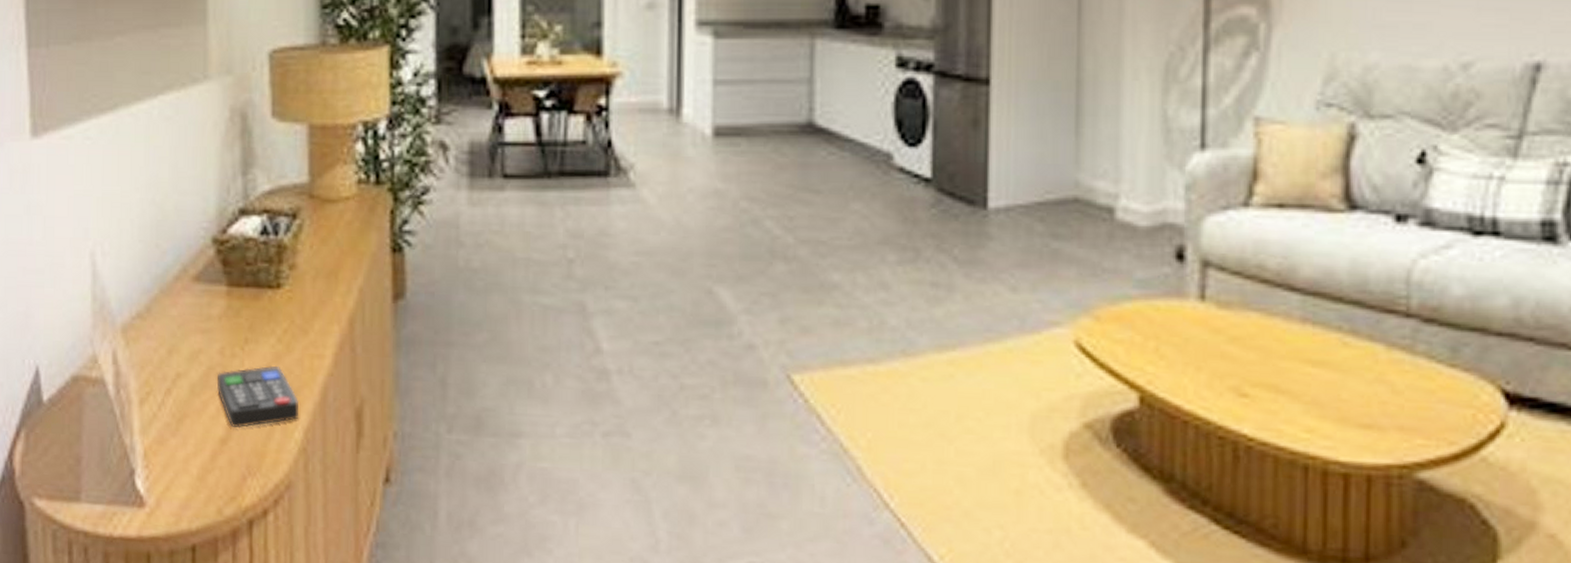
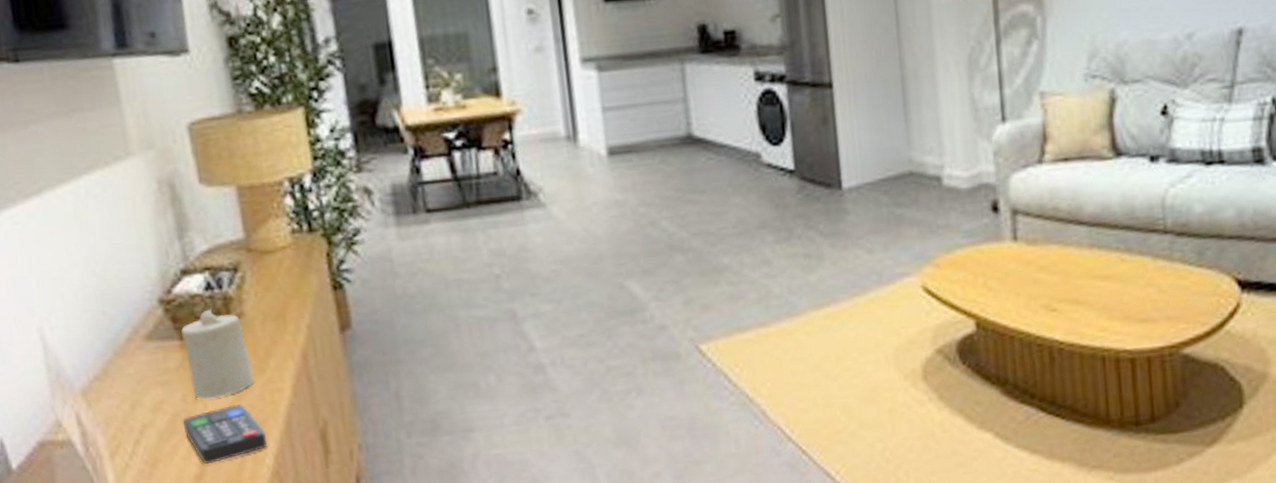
candle: none [230,255,296,356] -> present [181,308,254,400]

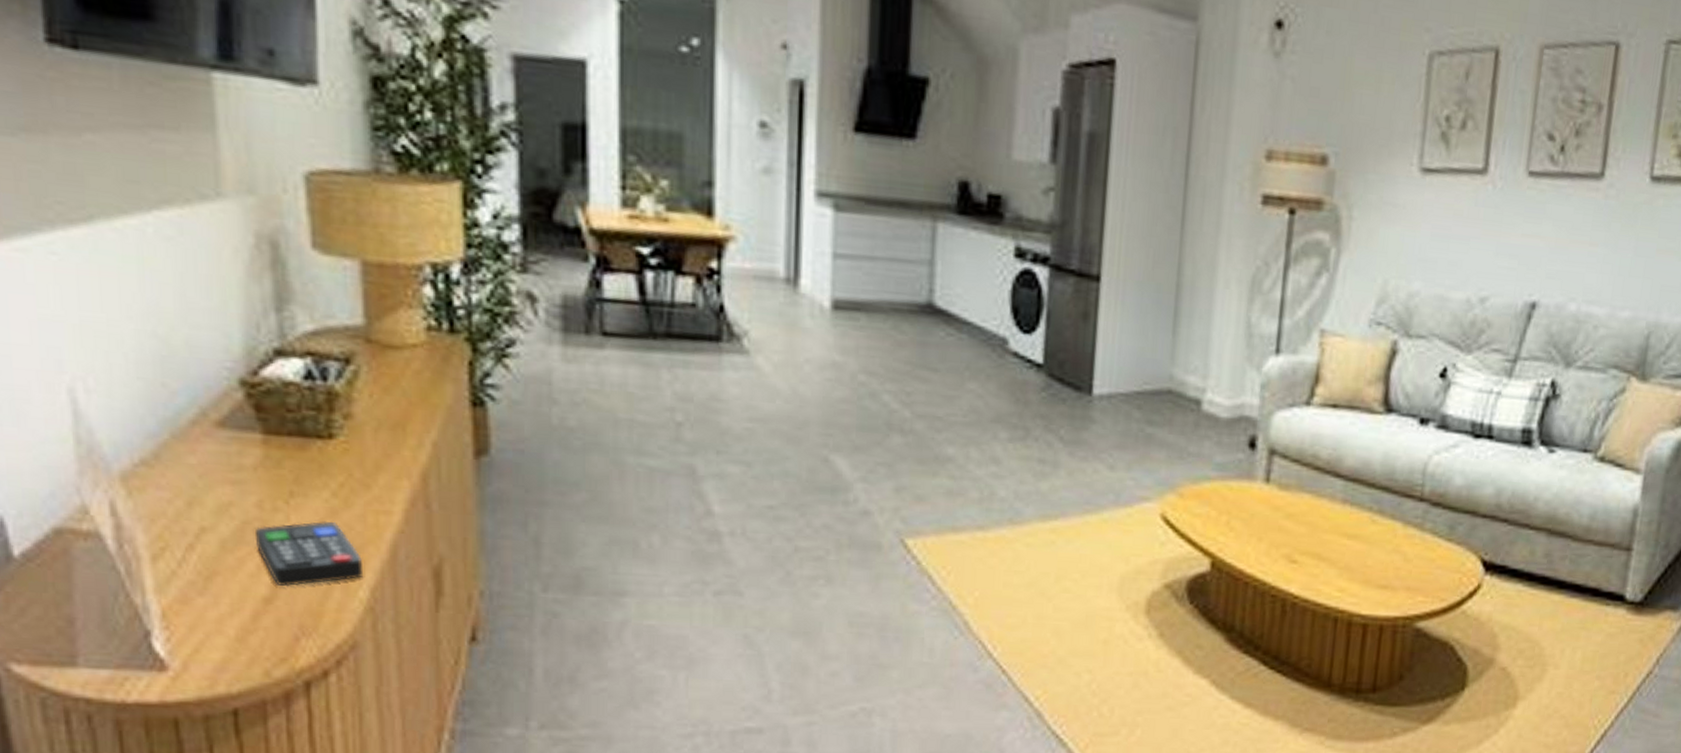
candle: present [181,308,254,400] -> none [266,402,355,511]

